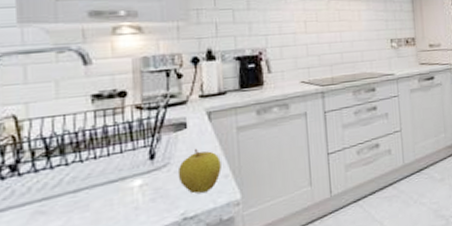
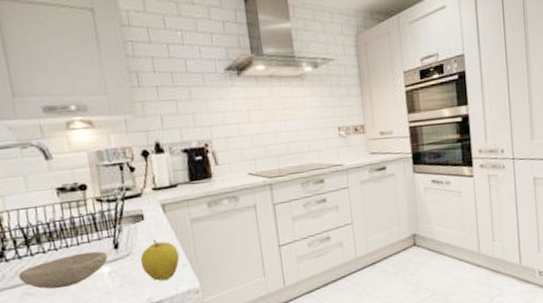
bowl: none [31,162,142,206] -> present [18,251,108,289]

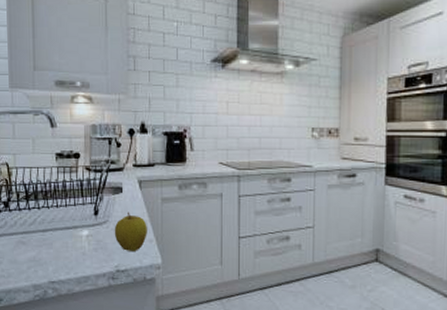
bowl: present [18,251,108,289] -> none [17,214,88,243]

